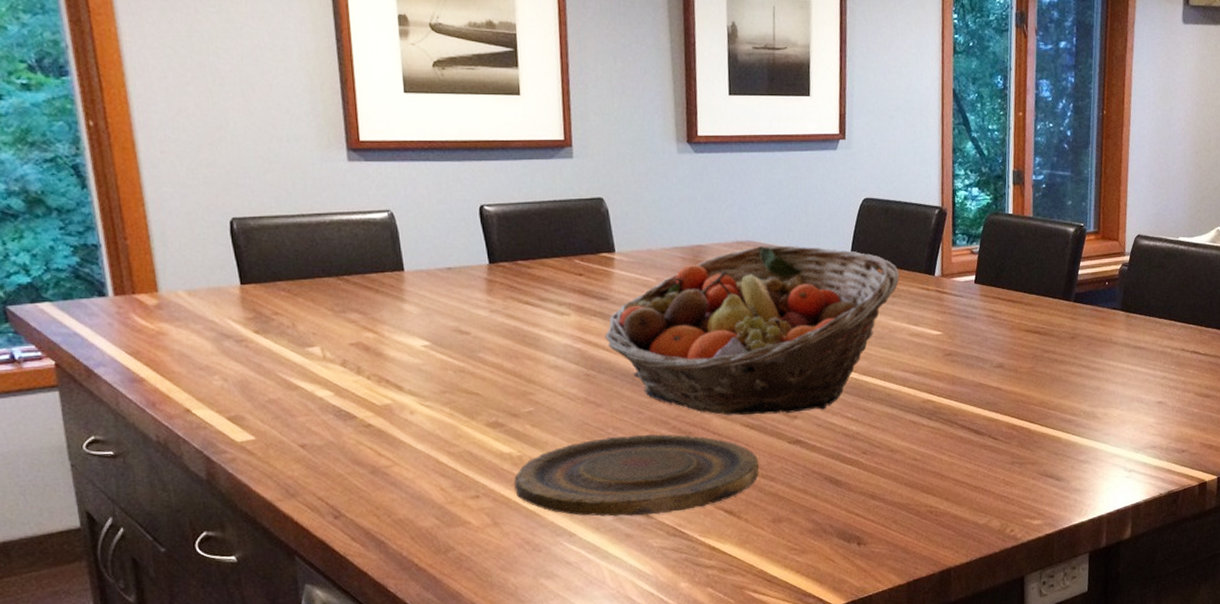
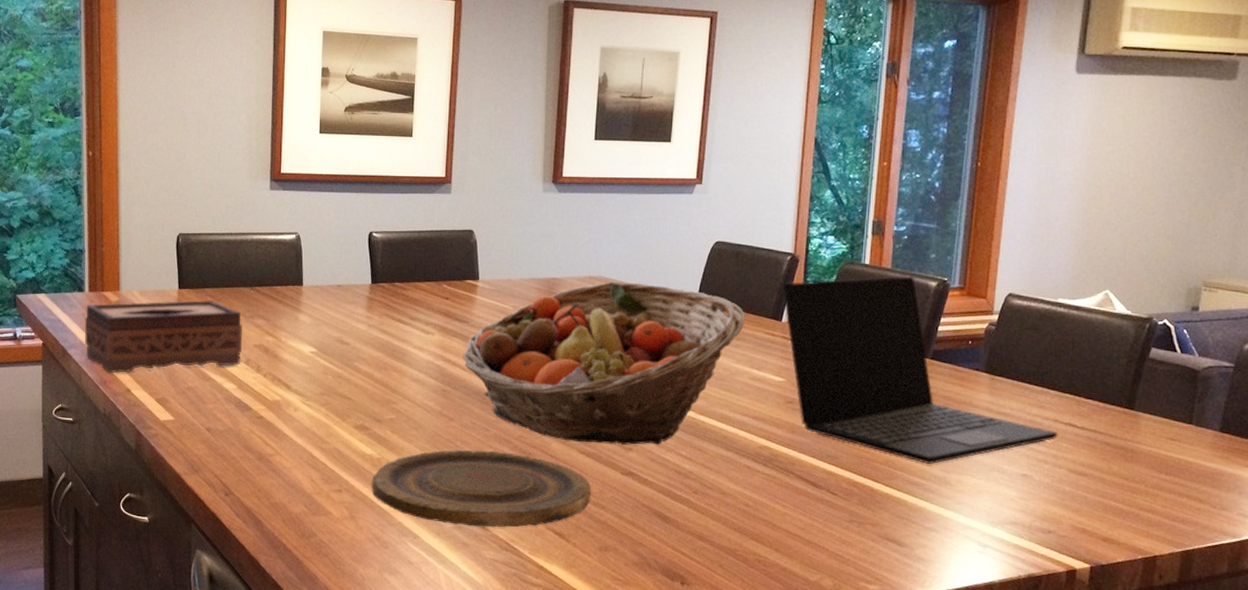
tissue box: none [112,296,336,393] -> present [84,300,243,374]
laptop: none [932,223,1185,401] -> present [782,276,1058,464]

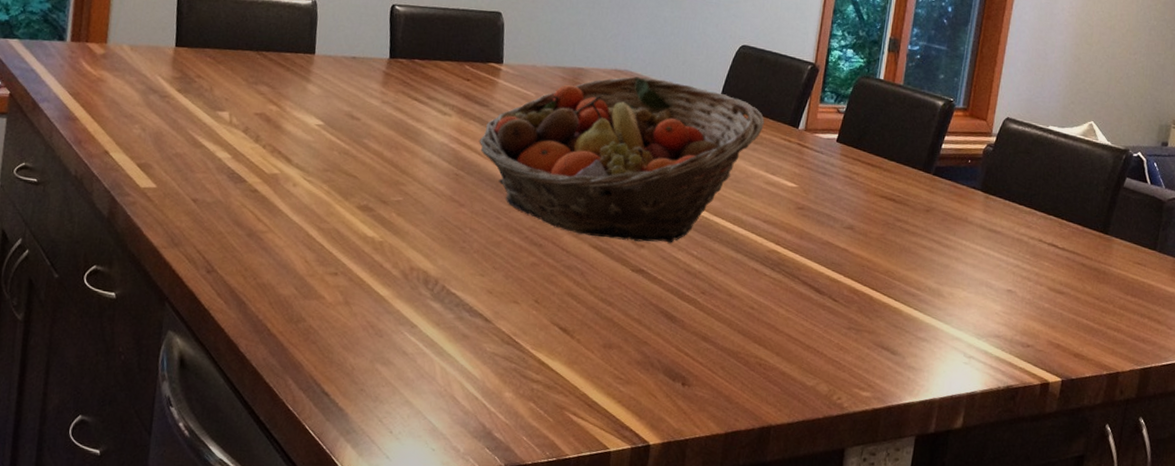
tissue box: present [84,300,243,374] -> none [59,55,245,134]
plate: present [372,450,591,528] -> none [370,237,600,321]
laptop: present [782,276,1058,464] -> none [801,91,1041,276]

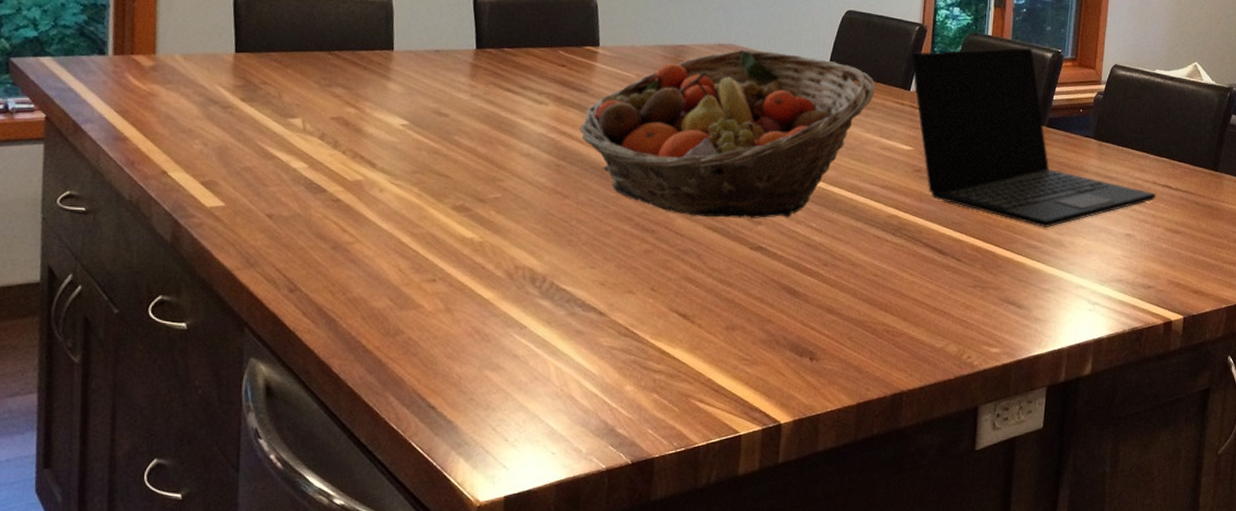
laptop: none [801,91,1041,276] -> present [911,47,1156,227]

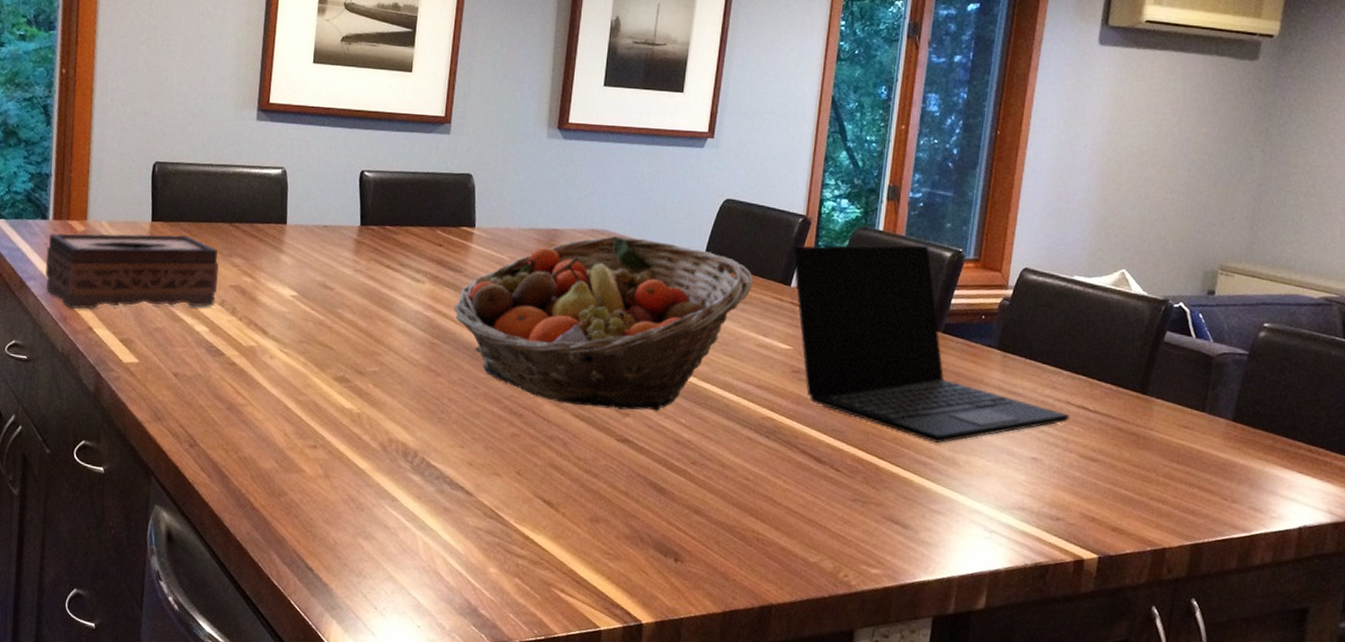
tissue box: none [105,66,318,153] -> present [45,232,220,310]

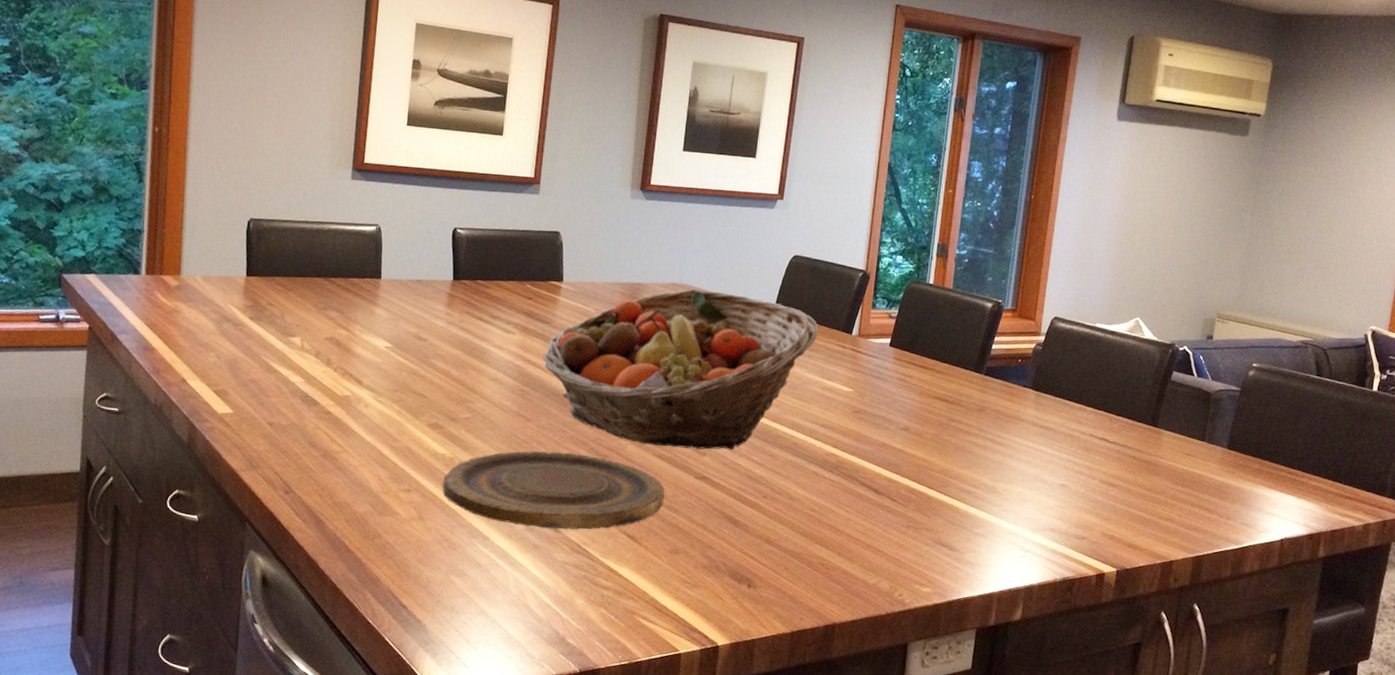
tissue box: present [45,232,220,310] -> none [137,287,315,363]
plate: none [349,408,584,494] -> present [442,451,664,530]
laptop: present [792,244,1069,443] -> none [853,296,1093,473]

